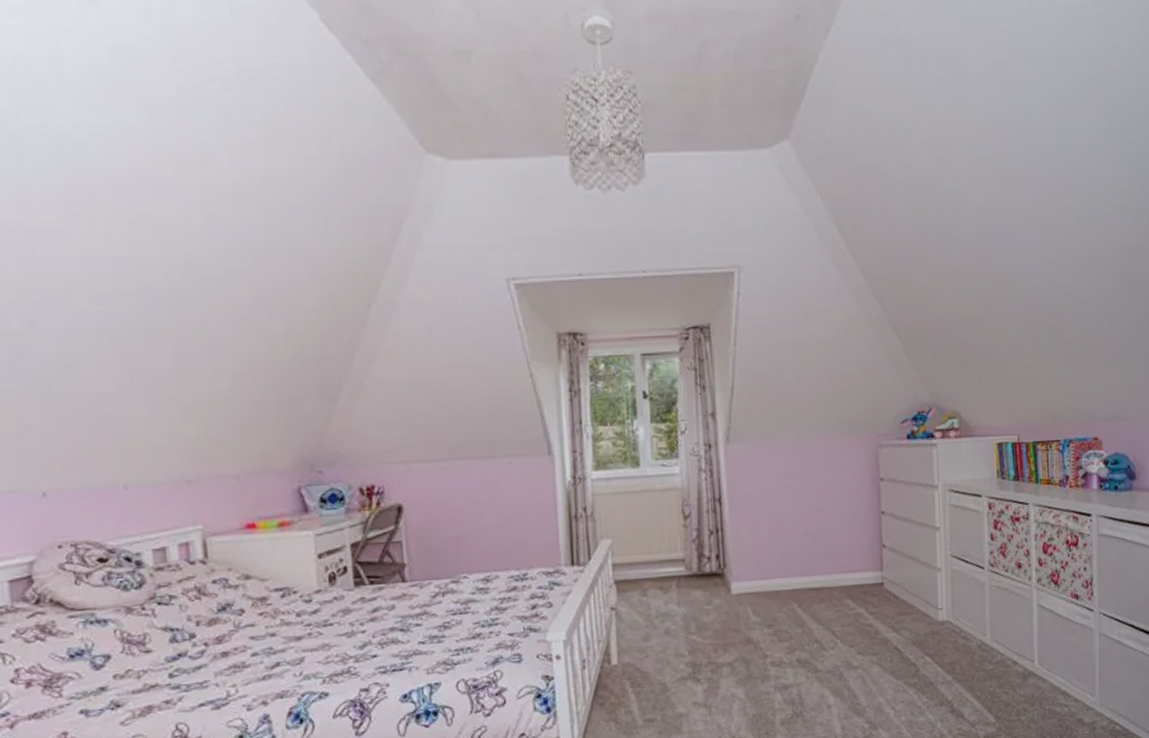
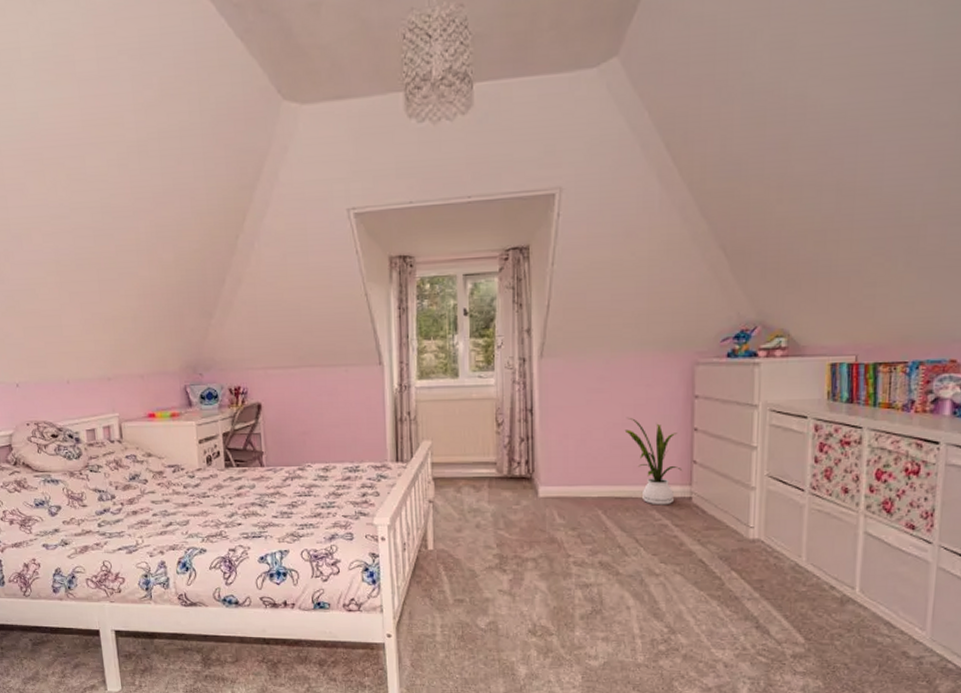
house plant: none [815,503,872,594] -> present [624,417,682,505]

